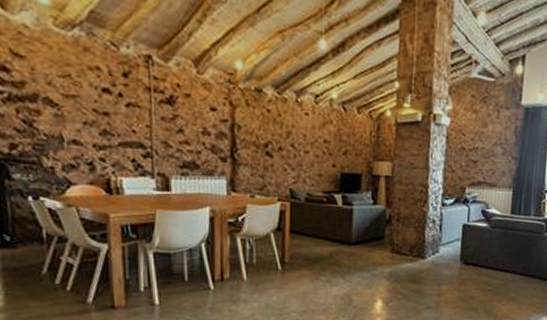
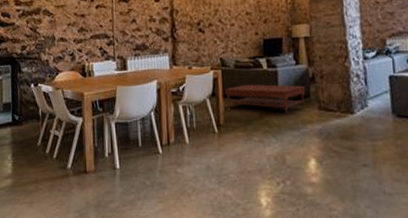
coffee table: none [292,220,381,254] -> present [224,84,306,114]

